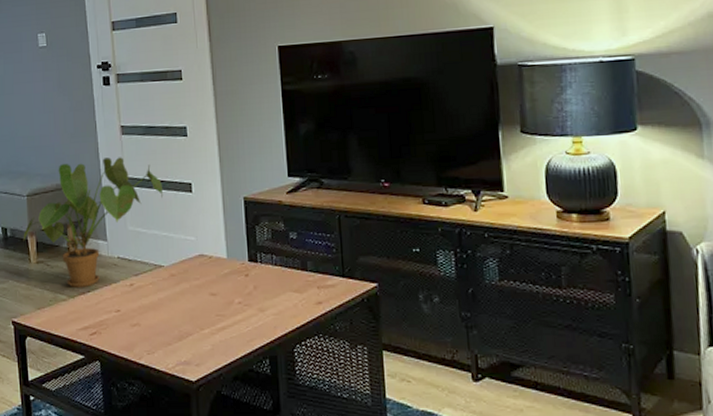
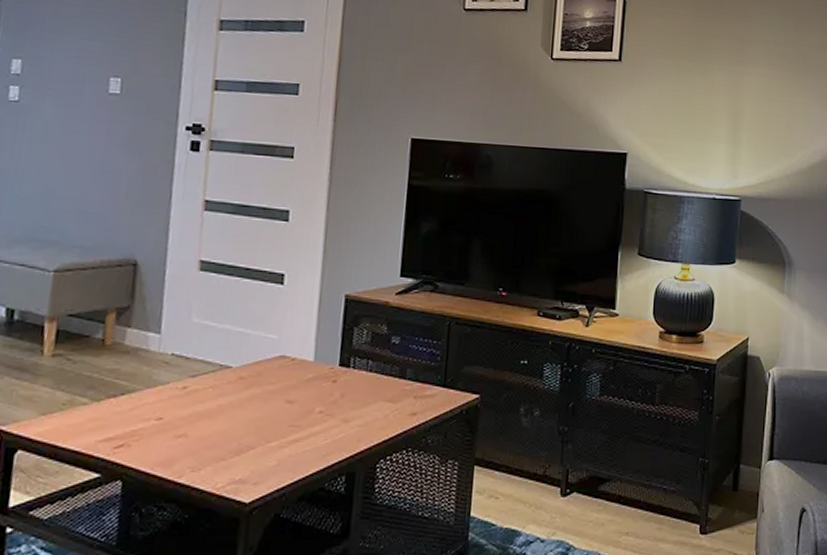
house plant: present [23,157,164,287] -> none [37,235,247,388]

